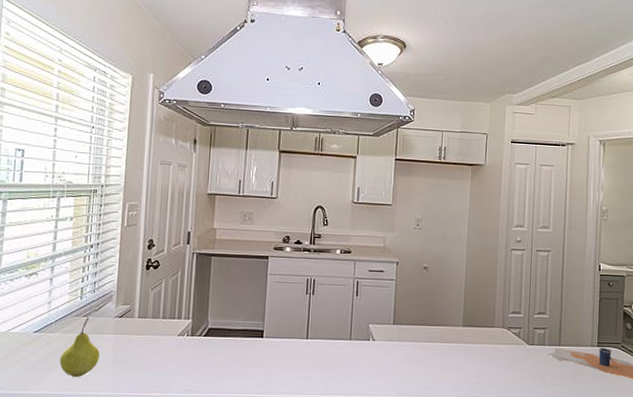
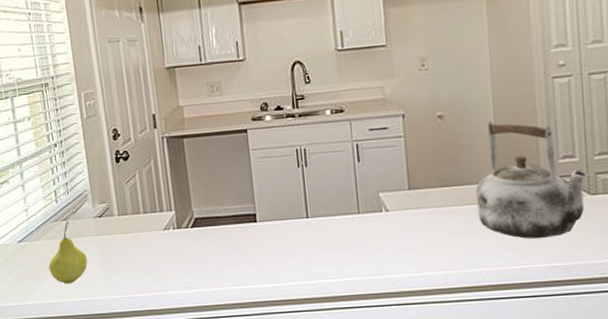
kettle: none [444,277,530,377] -> present [476,121,590,239]

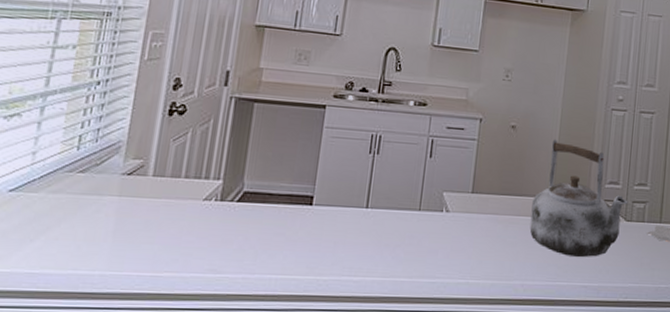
fruit: present [48,221,88,284] -> none [40,174,97,251]

